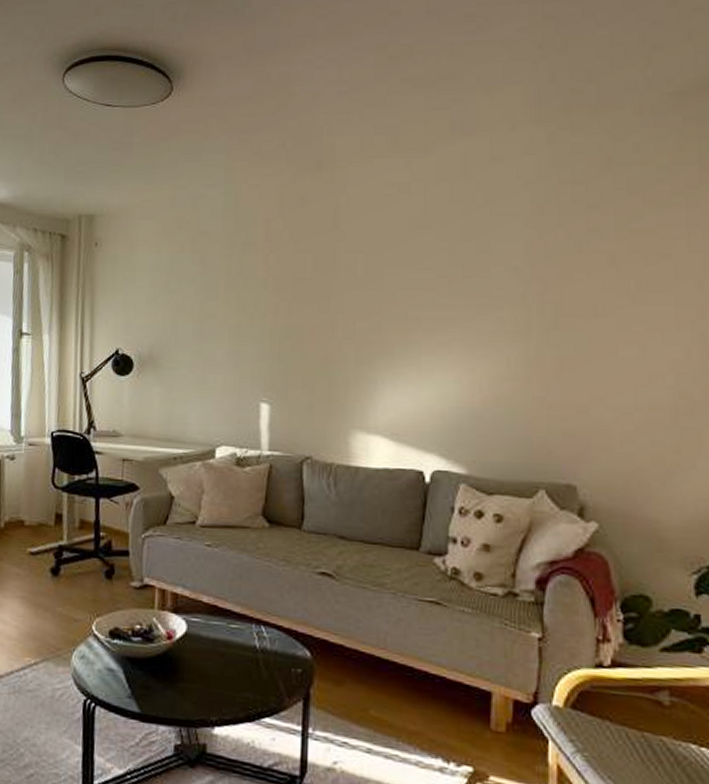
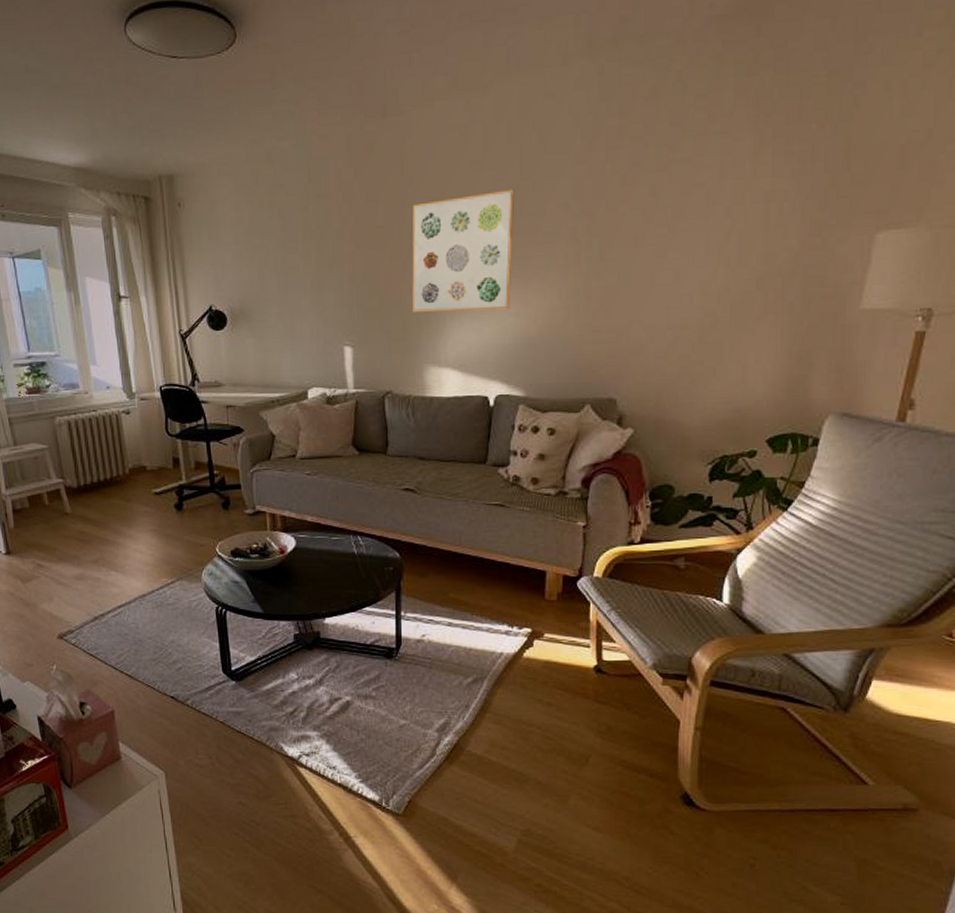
wall art: none [340,249,458,375] -> present [412,189,515,312]

